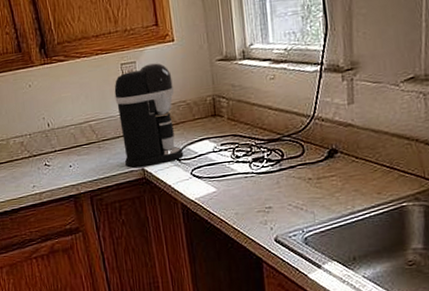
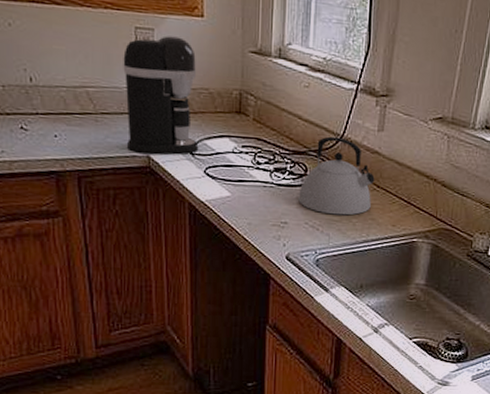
kettle: none [278,118,352,193] -> present [298,136,375,216]

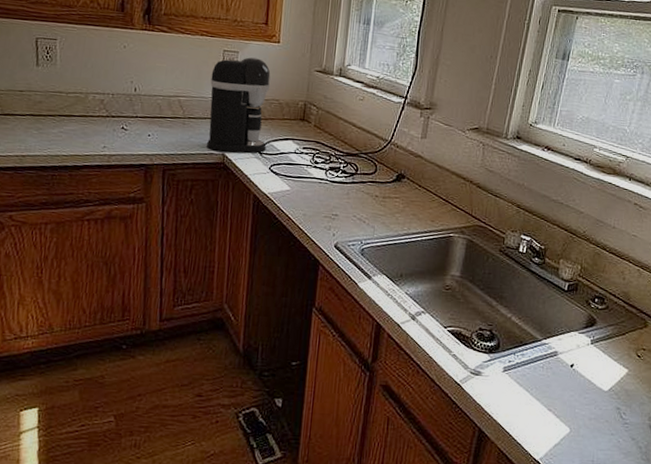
kettle: present [298,136,375,216] -> none [349,141,417,211]

